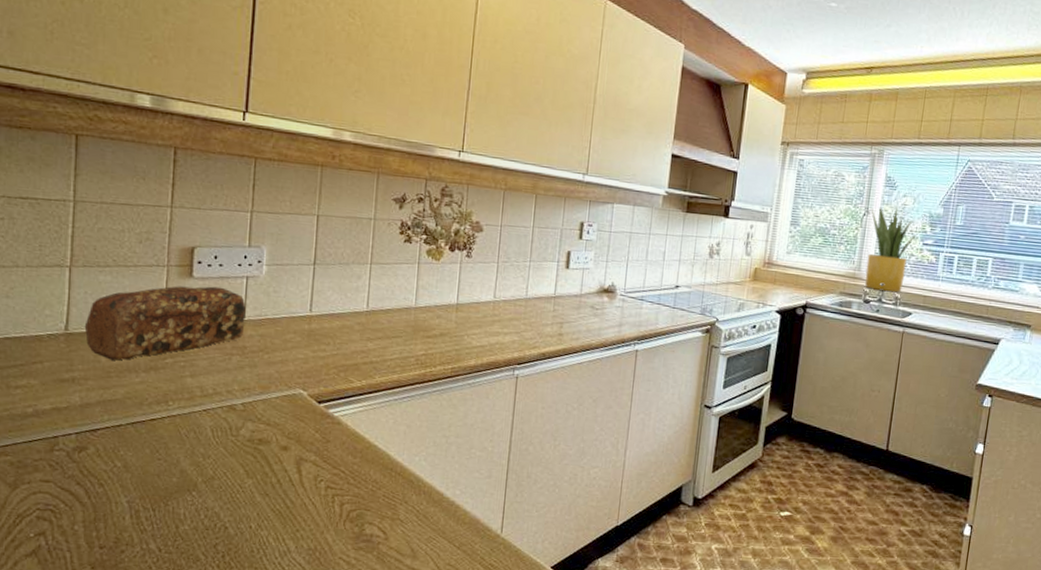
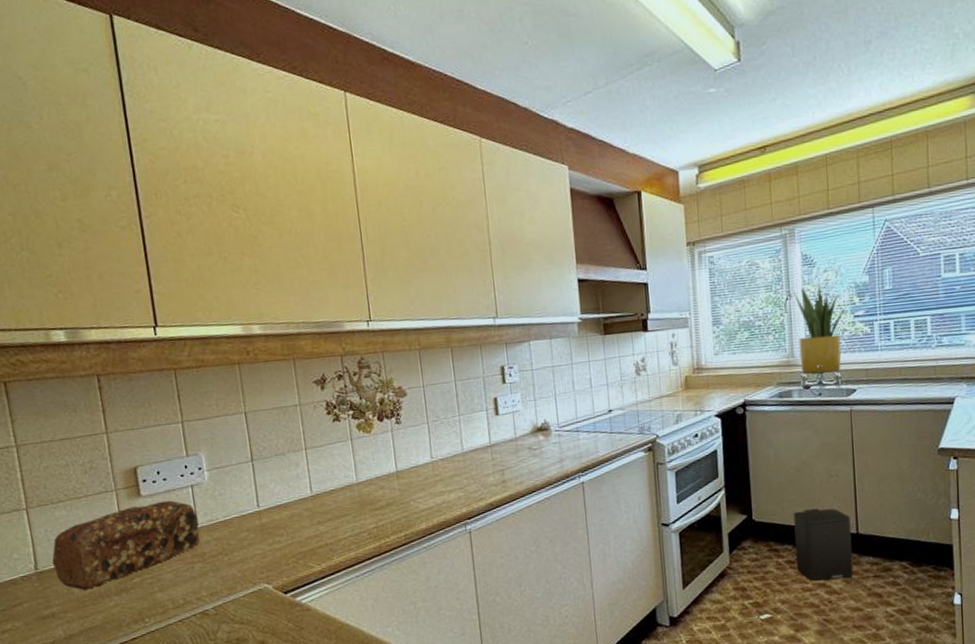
pedal bin: none [824,417,883,492] -> present [793,508,853,581]

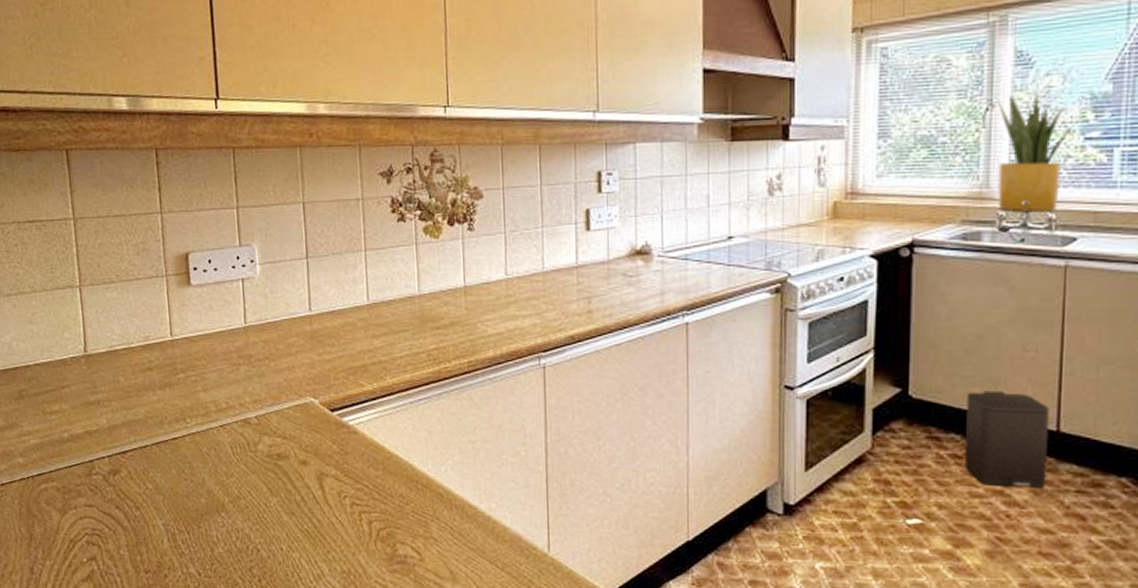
bread loaf: present [52,500,200,590] -> none [100,293,248,379]

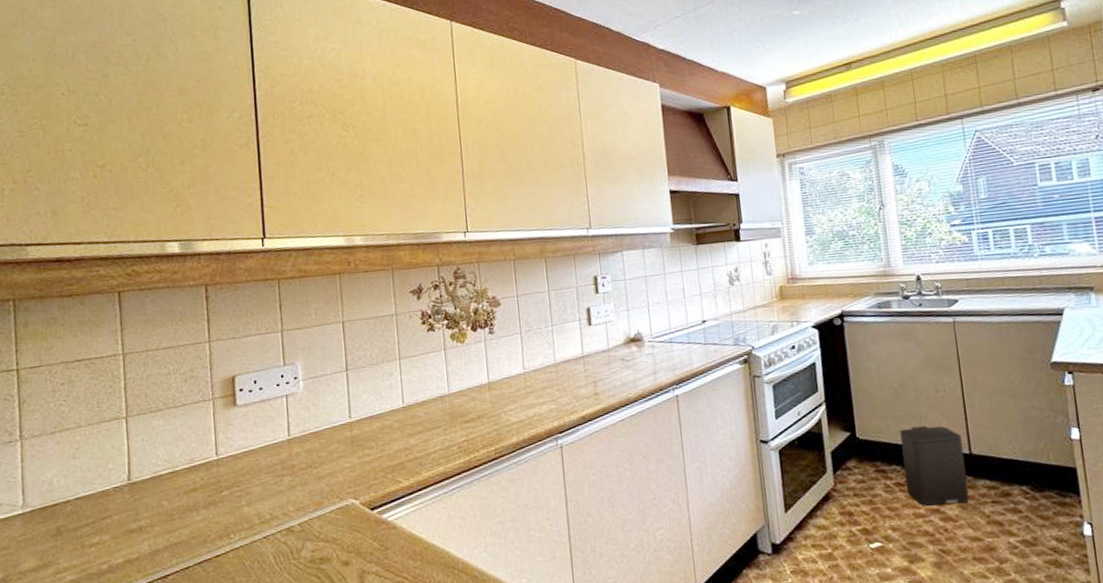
planter: present [996,90,1075,212] -> none [886,193,942,284]

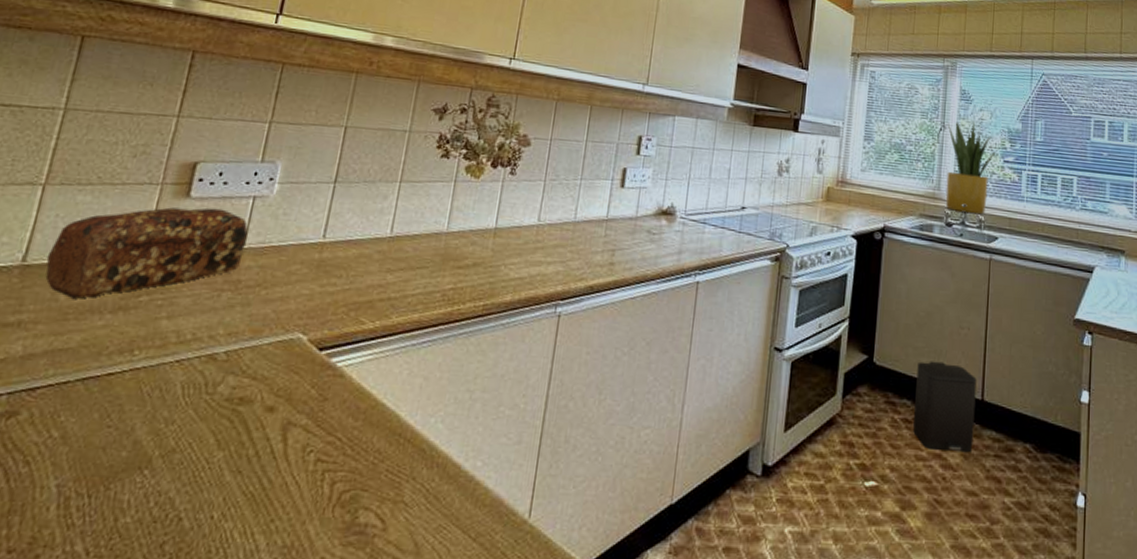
bread loaf: none [145,410,291,503] -> present [45,207,248,299]
planter: none [886,193,942,284] -> present [945,120,998,215]

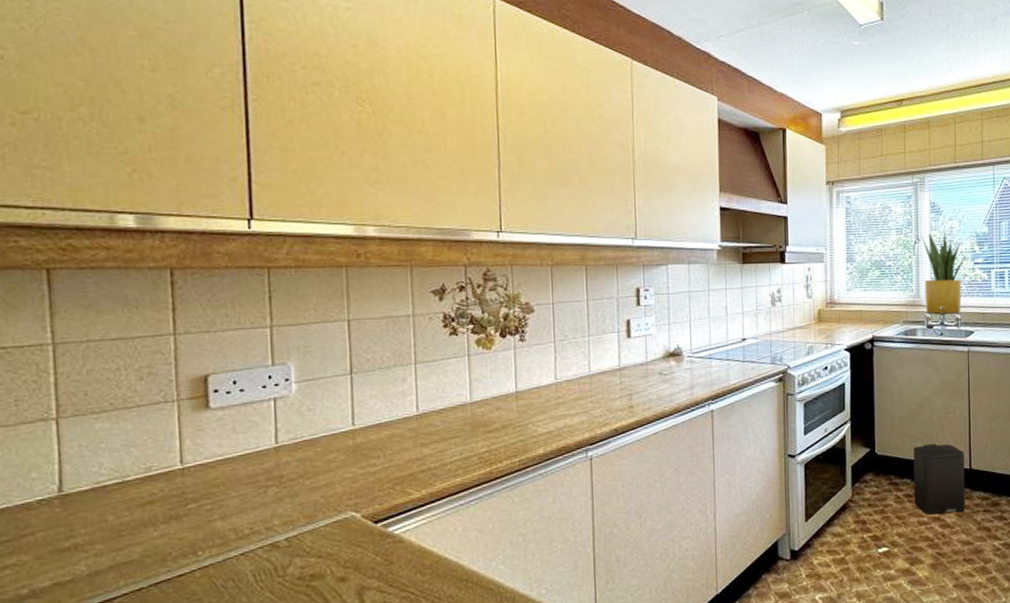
bread loaf: present [45,207,248,299] -> none [82,414,279,517]

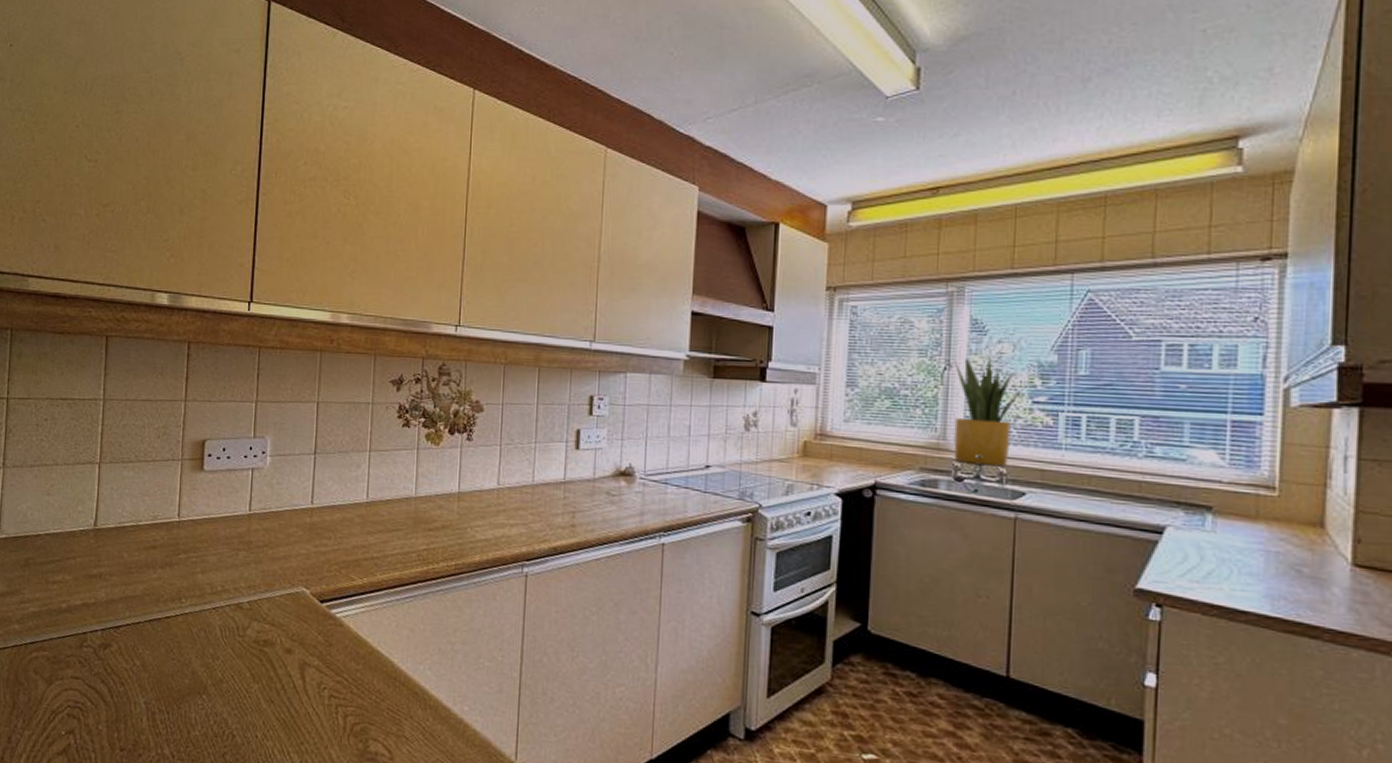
pedal bin: present [913,443,966,515] -> none [918,631,1000,733]

